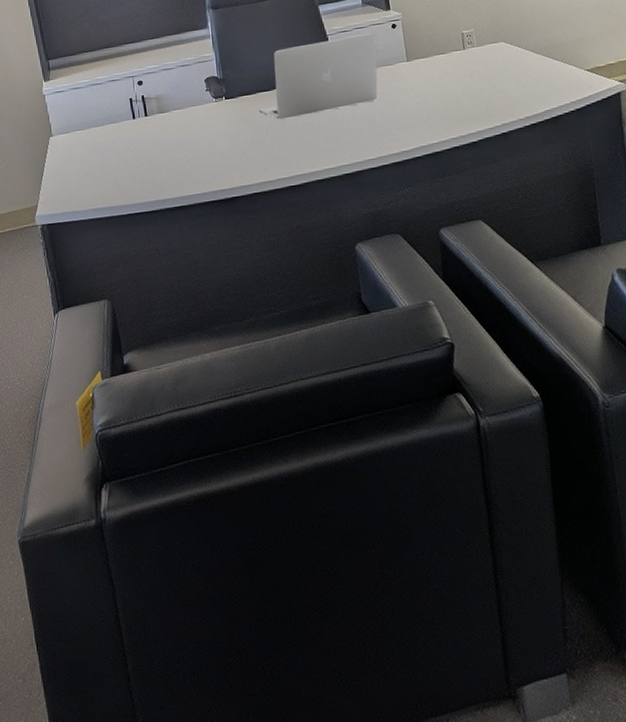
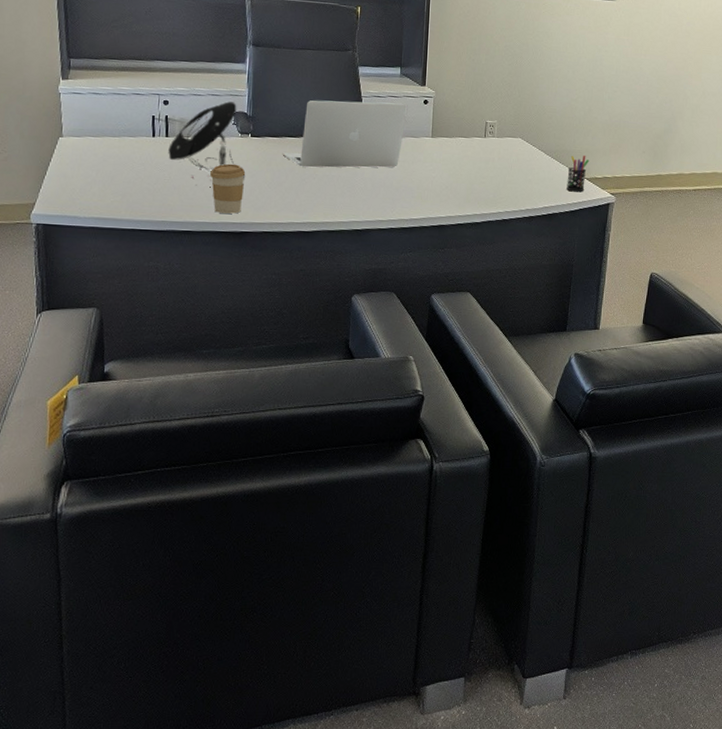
desk lamp: none [149,68,227,159] -> present [168,101,246,188]
coffee cup: none [192,130,228,183] -> present [210,163,246,214]
pen holder: none [563,44,588,88] -> present [566,155,590,192]

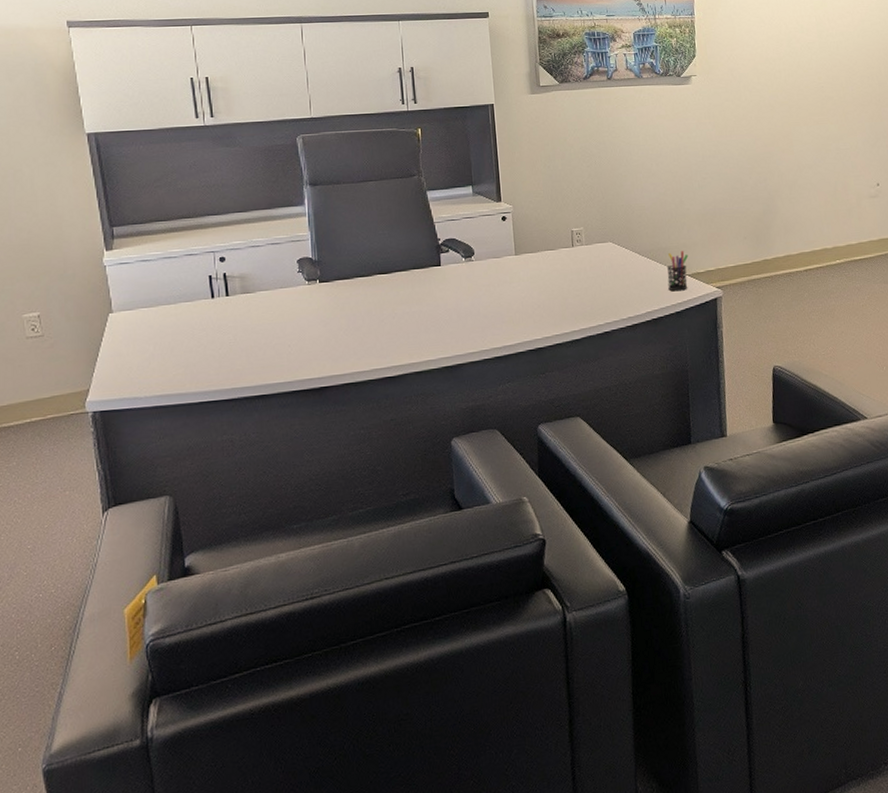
desk lamp: present [168,101,246,188] -> none [230,248,318,345]
coffee cup: present [210,163,246,214] -> none [279,314,318,371]
laptop: present [282,100,408,168] -> none [355,224,486,307]

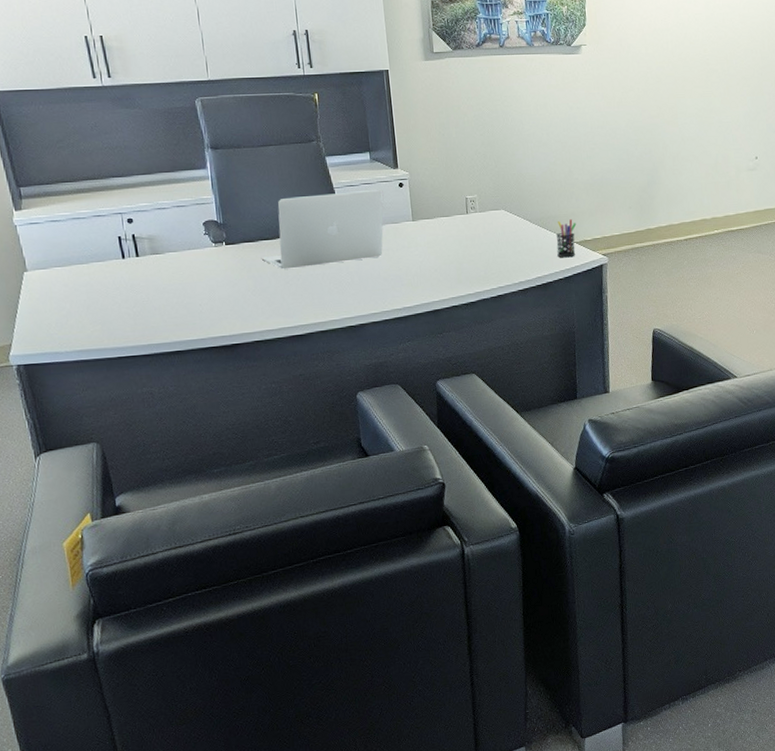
laptop: none [355,224,486,307] -> present [261,190,384,270]

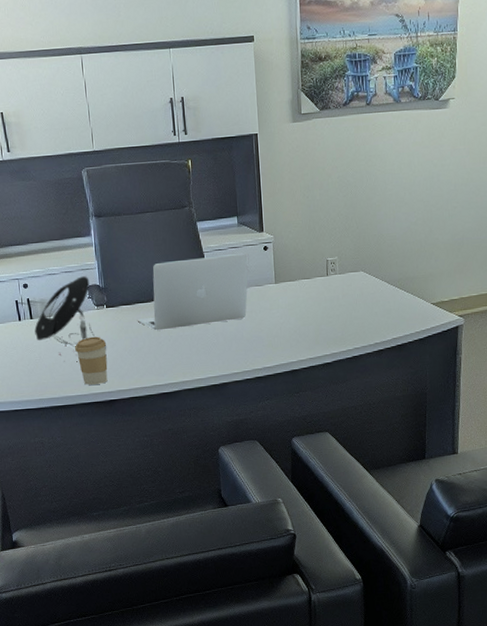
desk lamp: none [141,211,227,304] -> present [34,276,107,362]
coffee cup: none [189,275,229,328] -> present [75,336,108,385]
pen holder: present [556,218,577,258] -> none [413,279,434,319]

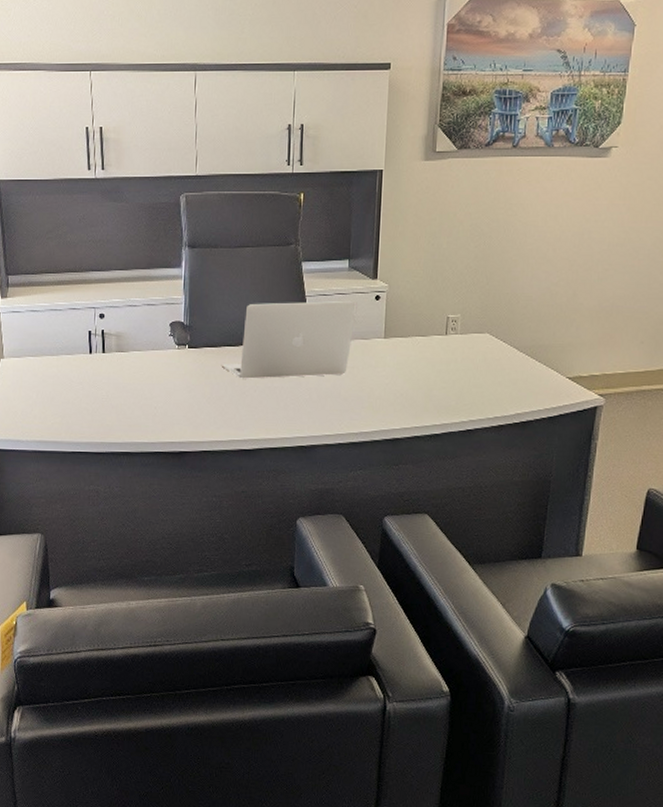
desk lamp: present [34,276,107,362] -> none [105,311,184,406]
coffee cup: present [75,336,108,385] -> none [148,378,184,432]

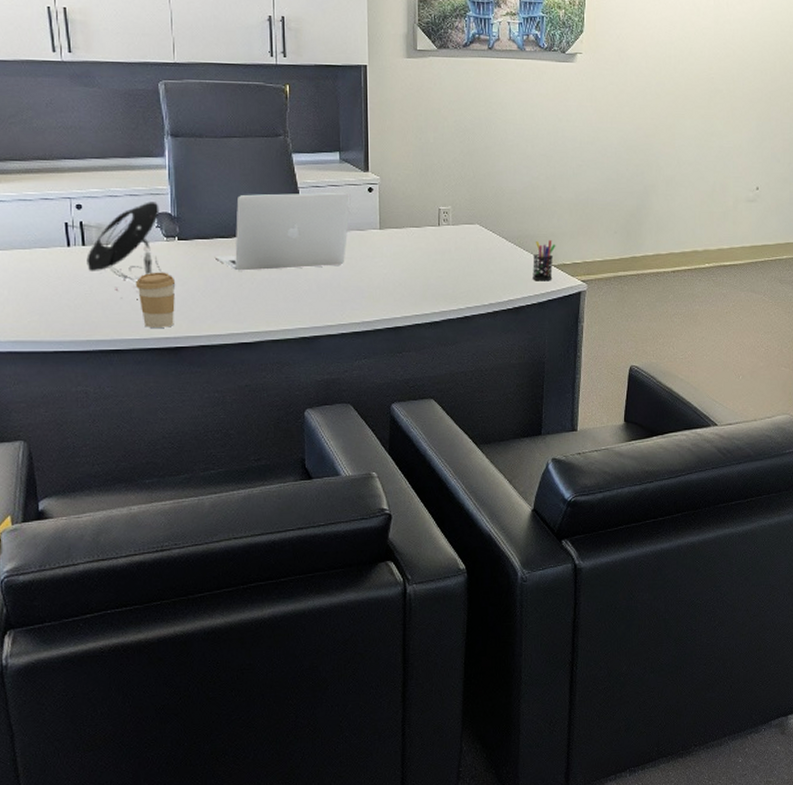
desk lamp: none [105,311,184,406] -> present [86,202,176,300]
coffee cup: none [148,378,184,432] -> present [136,272,176,328]
pen holder: none [544,349,573,395] -> present [532,239,556,281]

